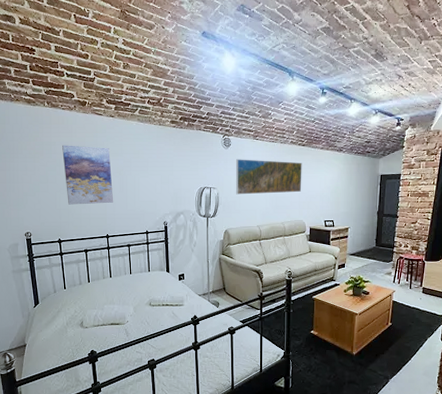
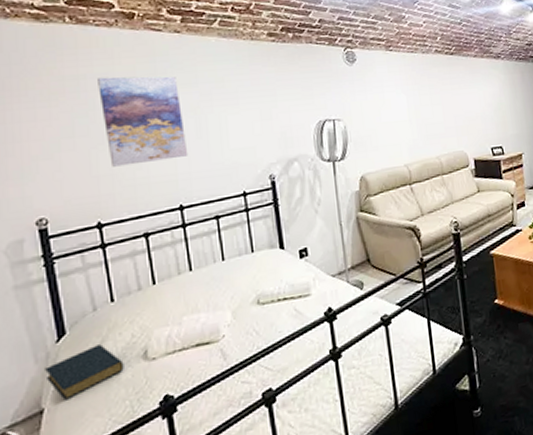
hardback book: none [27,313,70,342] -> present [45,344,124,401]
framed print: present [236,159,302,195] -> none [365,75,456,126]

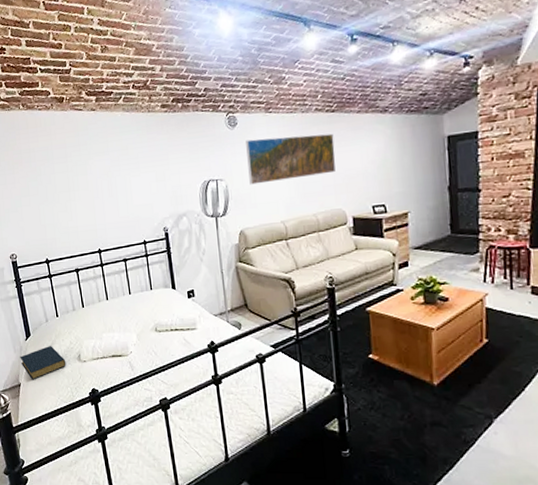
wall art: present [98,76,189,167] -> none [42,146,104,218]
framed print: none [365,75,456,126] -> present [246,133,335,185]

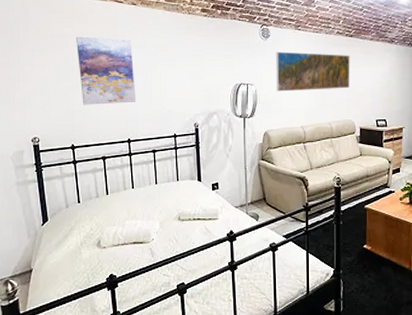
hardback book: present [20,346,66,380] -> none [34,232,84,266]
wall art: none [42,146,104,218] -> present [76,36,137,105]

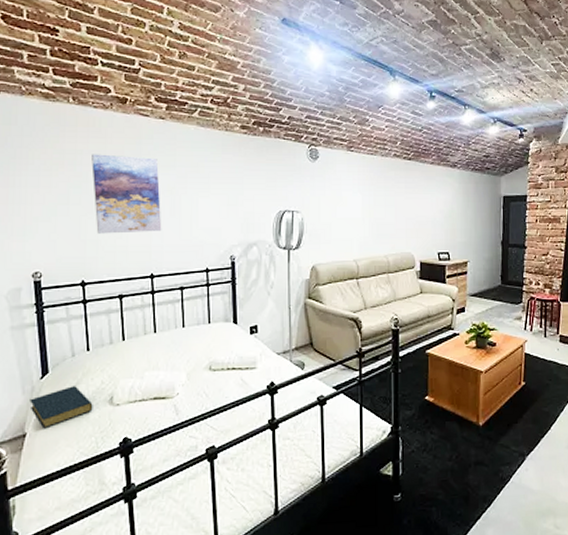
hardback book: none [34,232,84,266] -> present [29,386,93,429]
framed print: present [276,51,350,92] -> none [326,175,409,220]

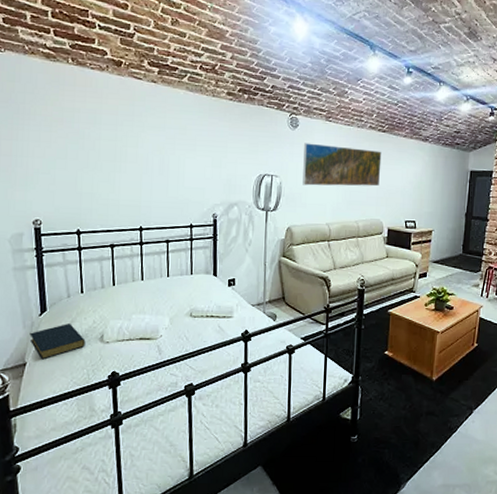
wall art: present [91,154,162,234] -> none [88,113,151,189]
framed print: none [326,175,409,220] -> present [302,143,382,187]

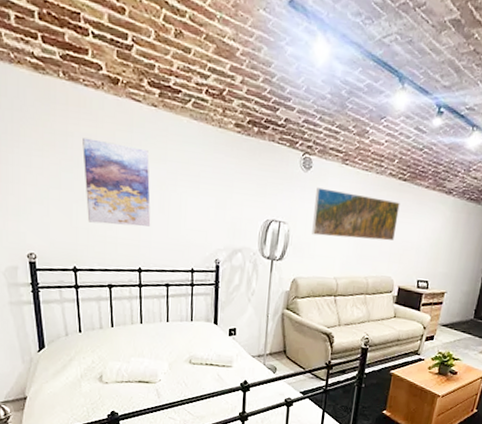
hardback book: present [29,324,86,360] -> none [29,361,85,395]
wall art: none [88,113,151,189] -> present [82,137,151,227]

